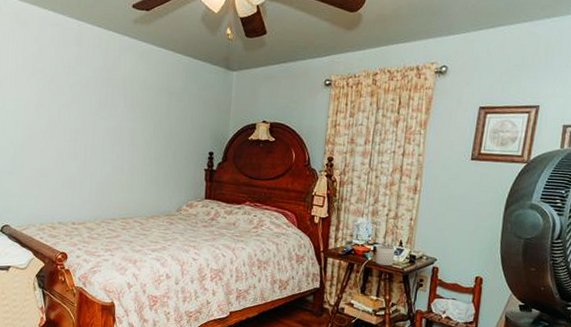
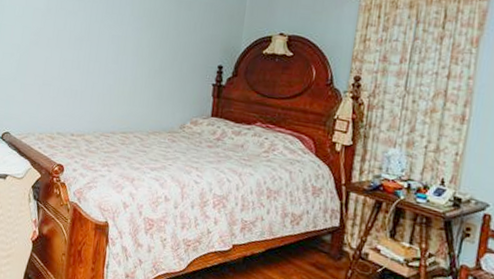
mug: present [375,245,400,267] -> none [409,182,442,209]

